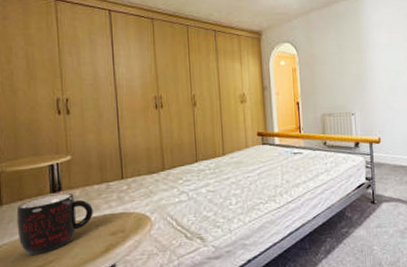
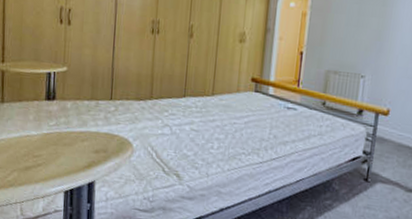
mug: present [16,192,93,256] -> none [14,101,81,157]

